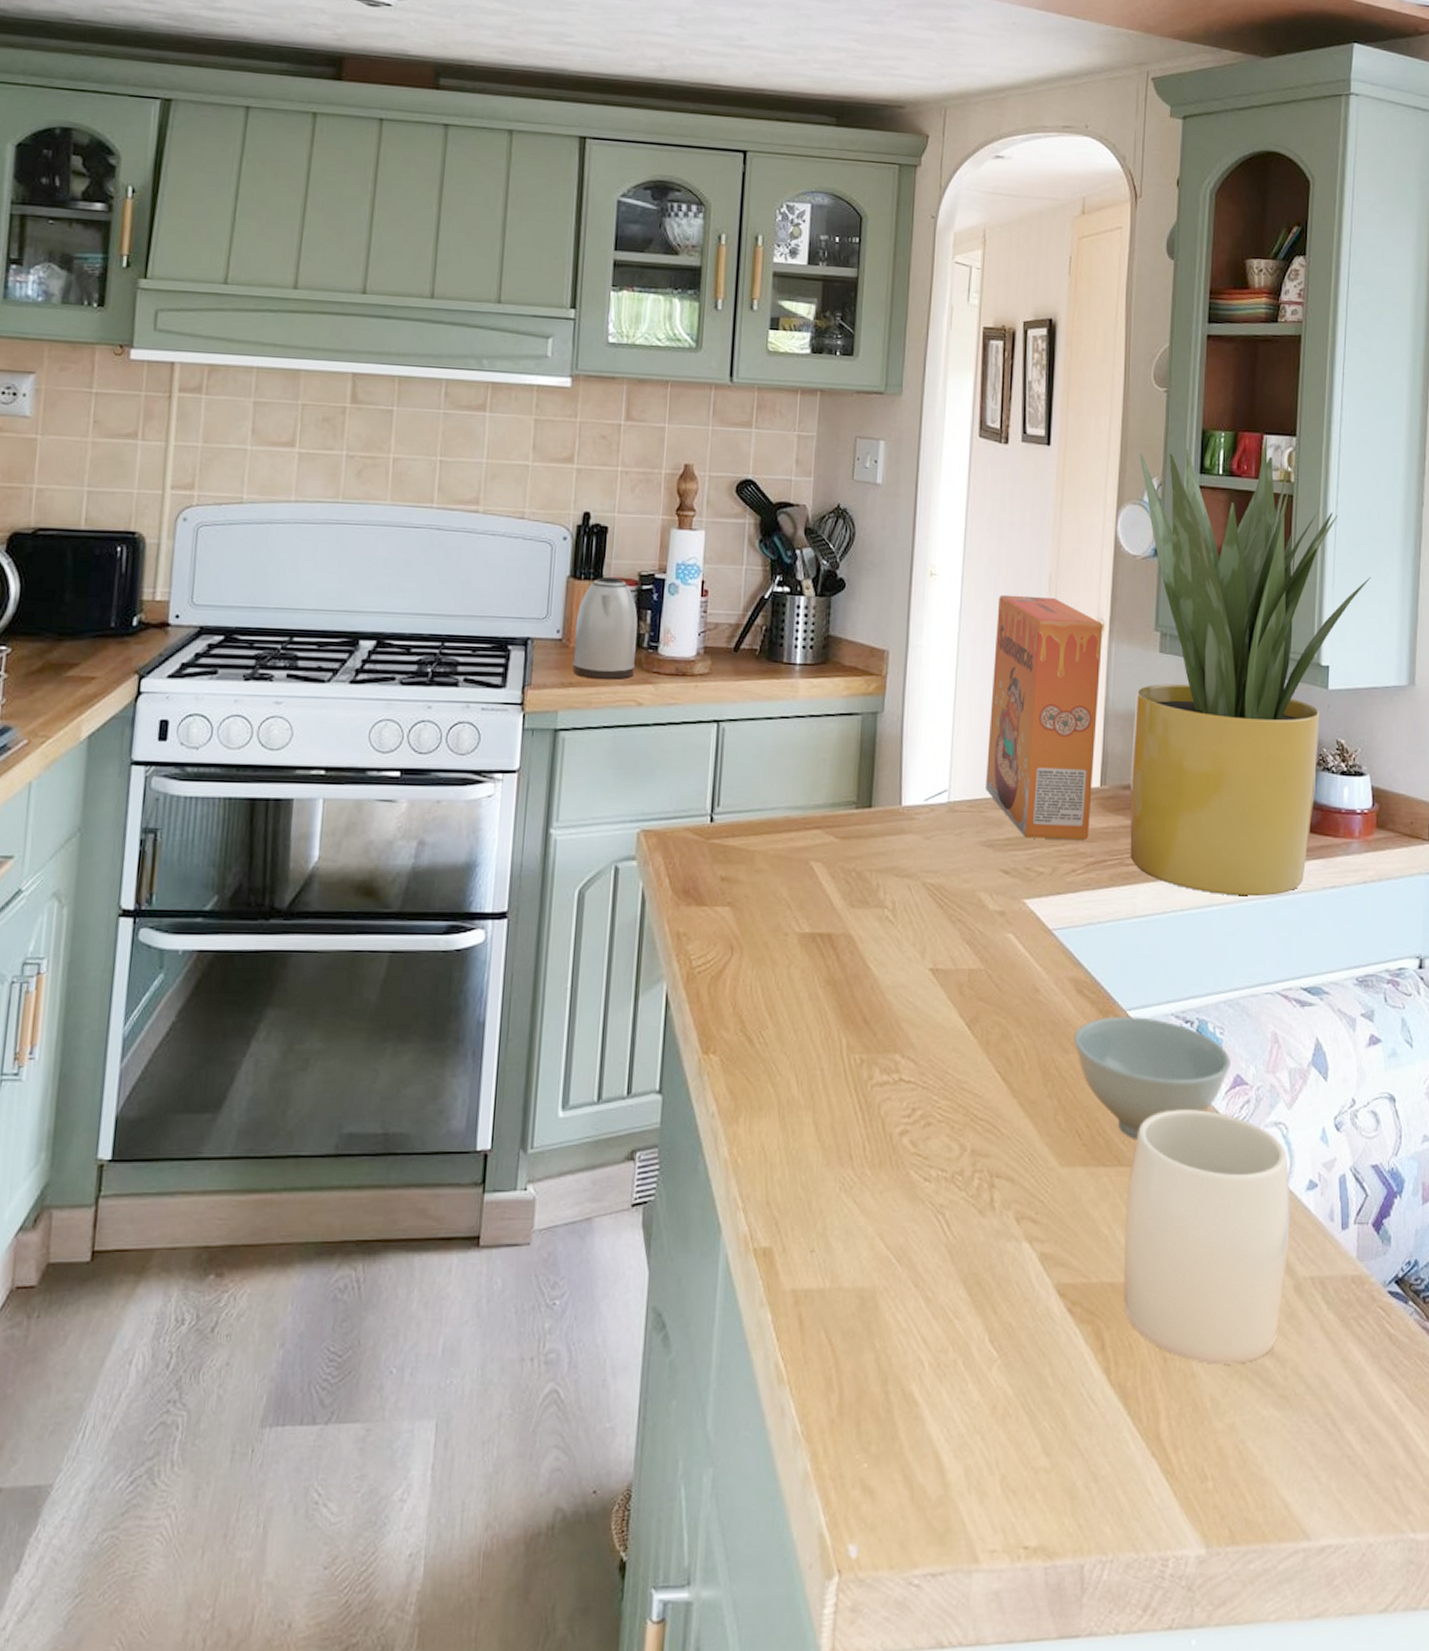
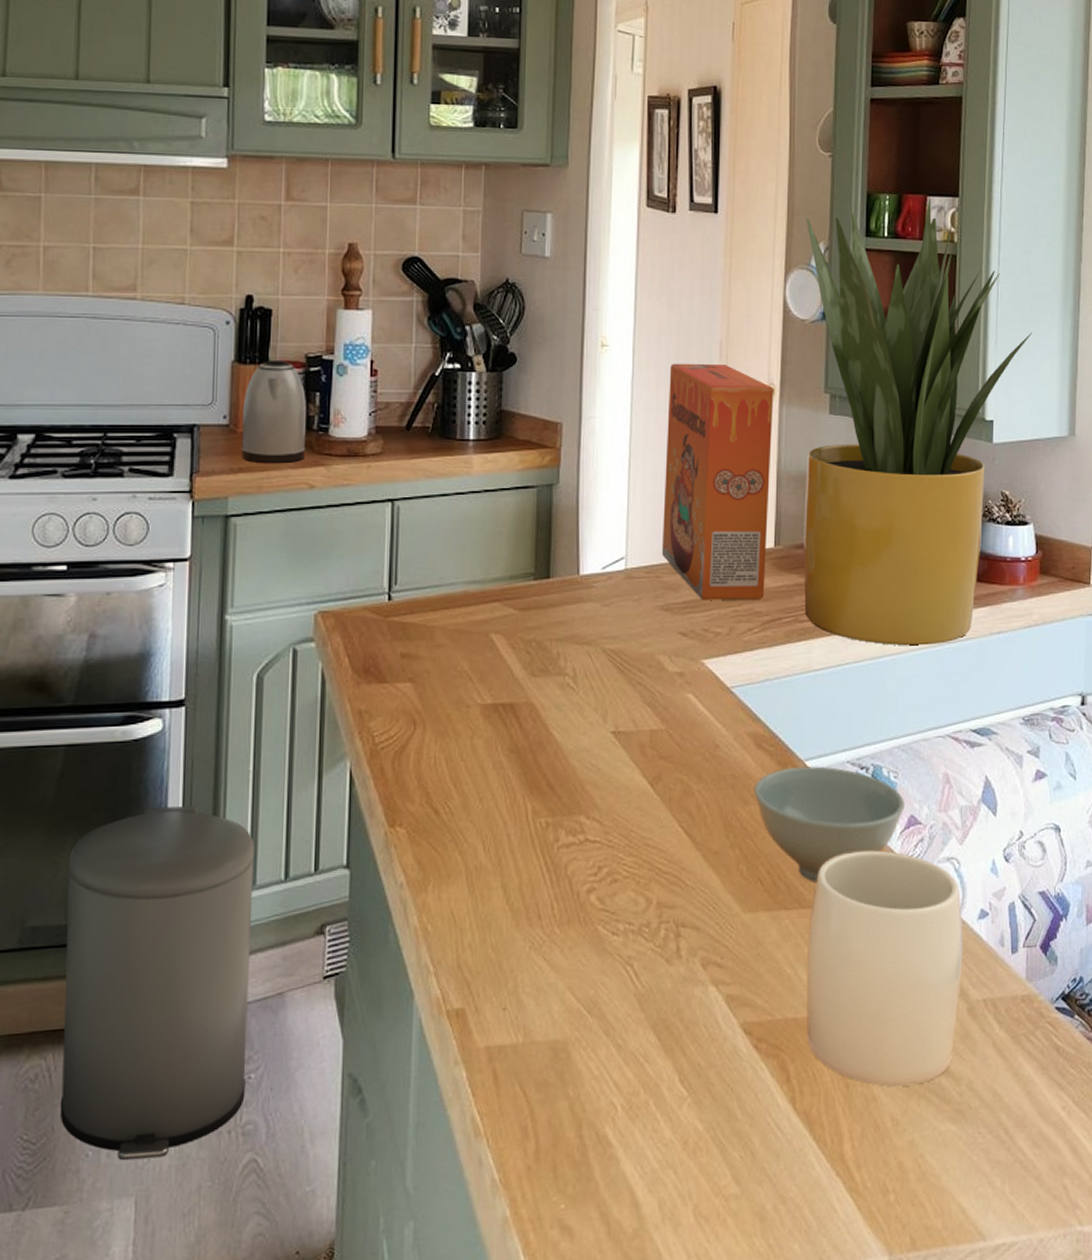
pedal bin: none [367,1020,569,1381] -> present [60,806,254,1161]

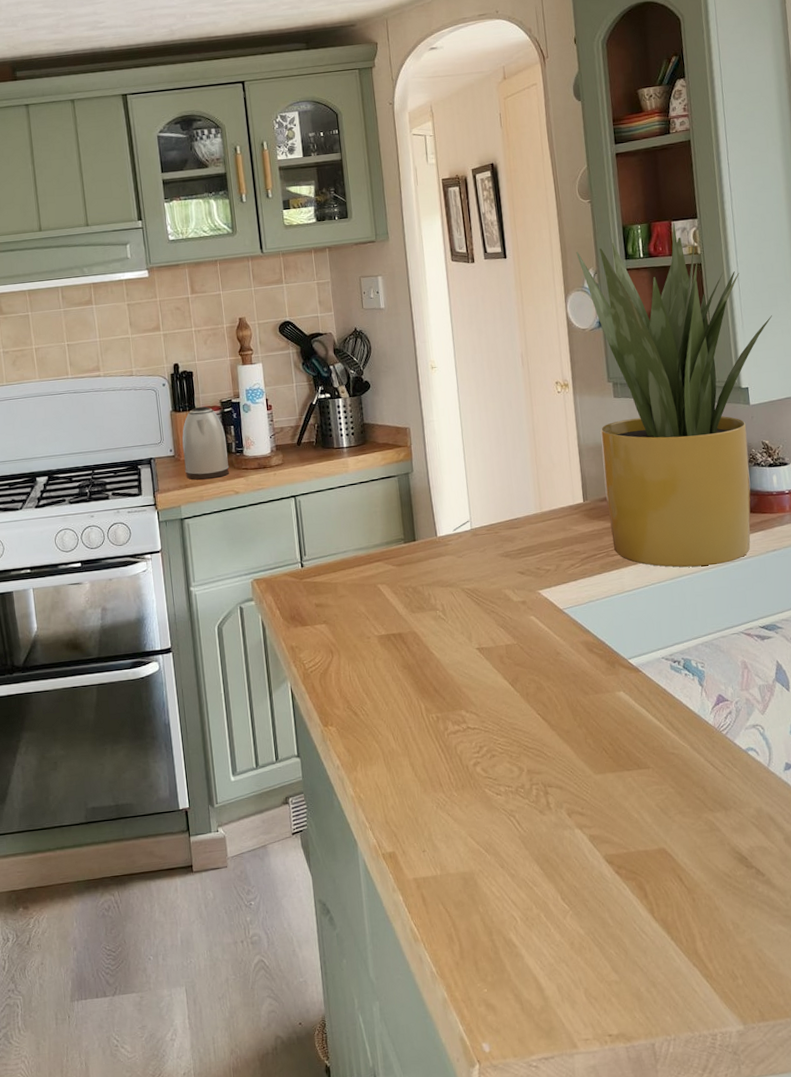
pedal bin: present [60,806,254,1161] -> none [109,720,250,963]
cereal box: present [662,363,774,600] -> none [485,370,580,547]
bowl: present [754,766,905,882] -> none [591,662,713,749]
mug: present [806,850,963,1087] -> none [647,722,777,899]

